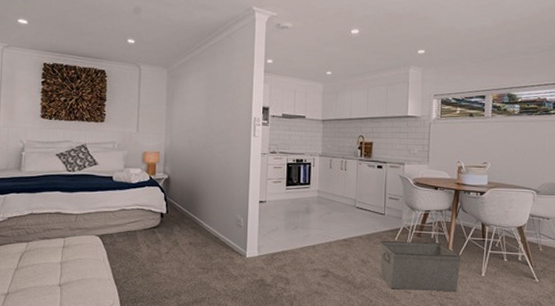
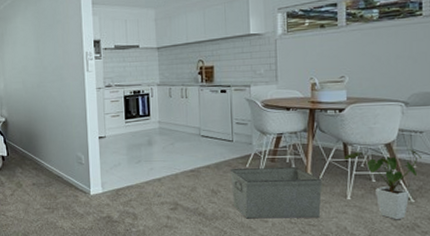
house plant: none [481,232,547,298] -> present [343,149,421,220]

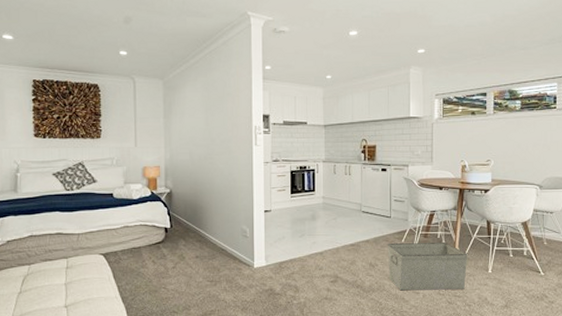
house plant: present [343,149,421,220] -> none [487,228,551,291]

